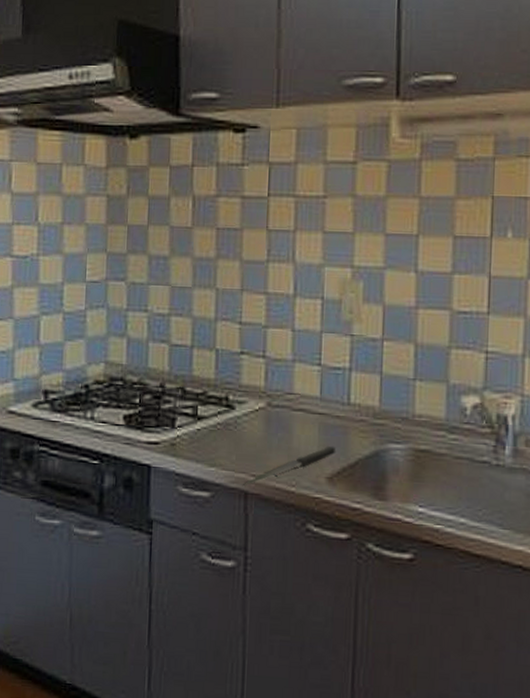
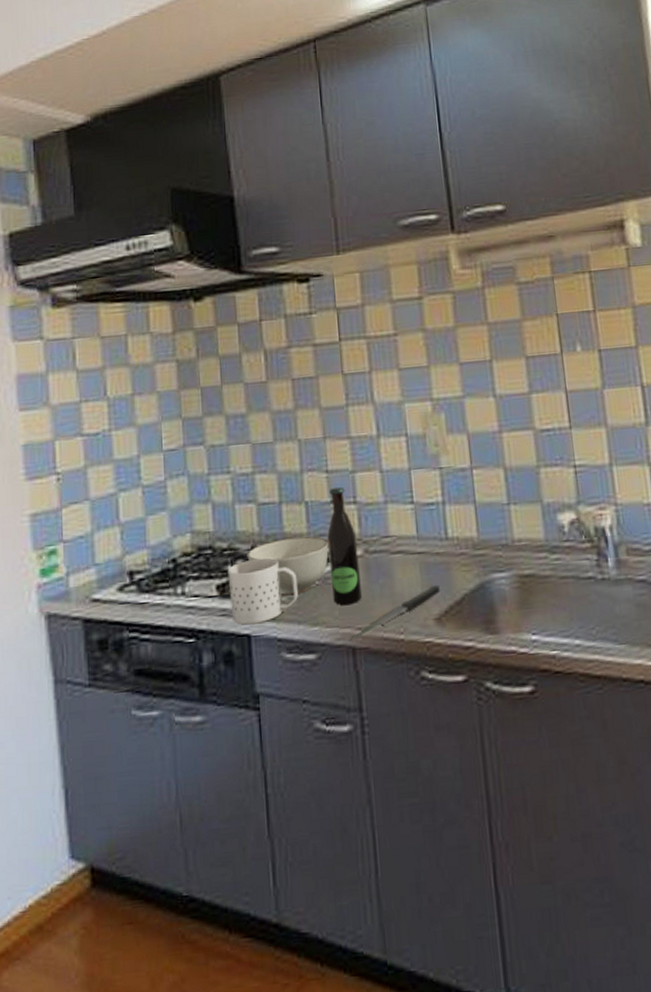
mug: none [135,396,200,457] -> present [227,558,299,625]
bowl: none [155,381,233,435] -> present [247,536,329,596]
bottle: none [232,339,262,452] -> present [327,486,363,605]

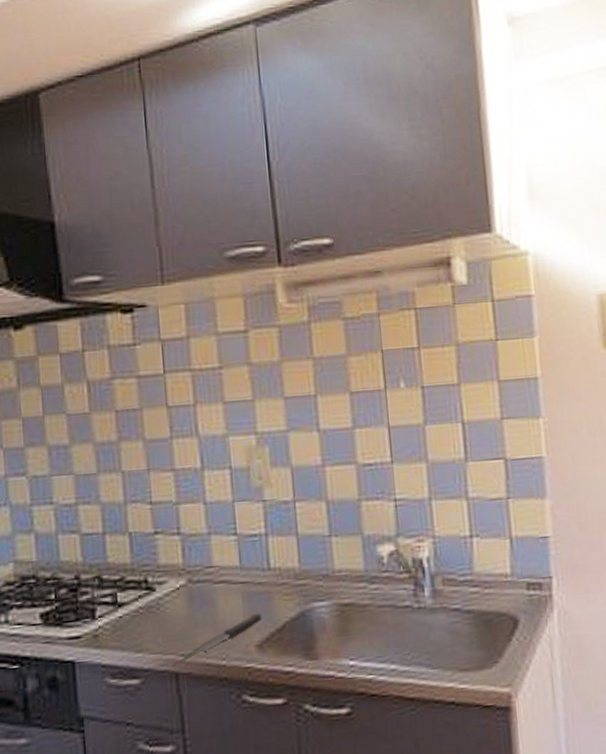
mug: present [227,558,299,625] -> none [51,587,123,652]
bowl: present [247,536,329,596] -> none [70,566,152,624]
bottle: present [327,486,363,605] -> none [151,518,186,633]

